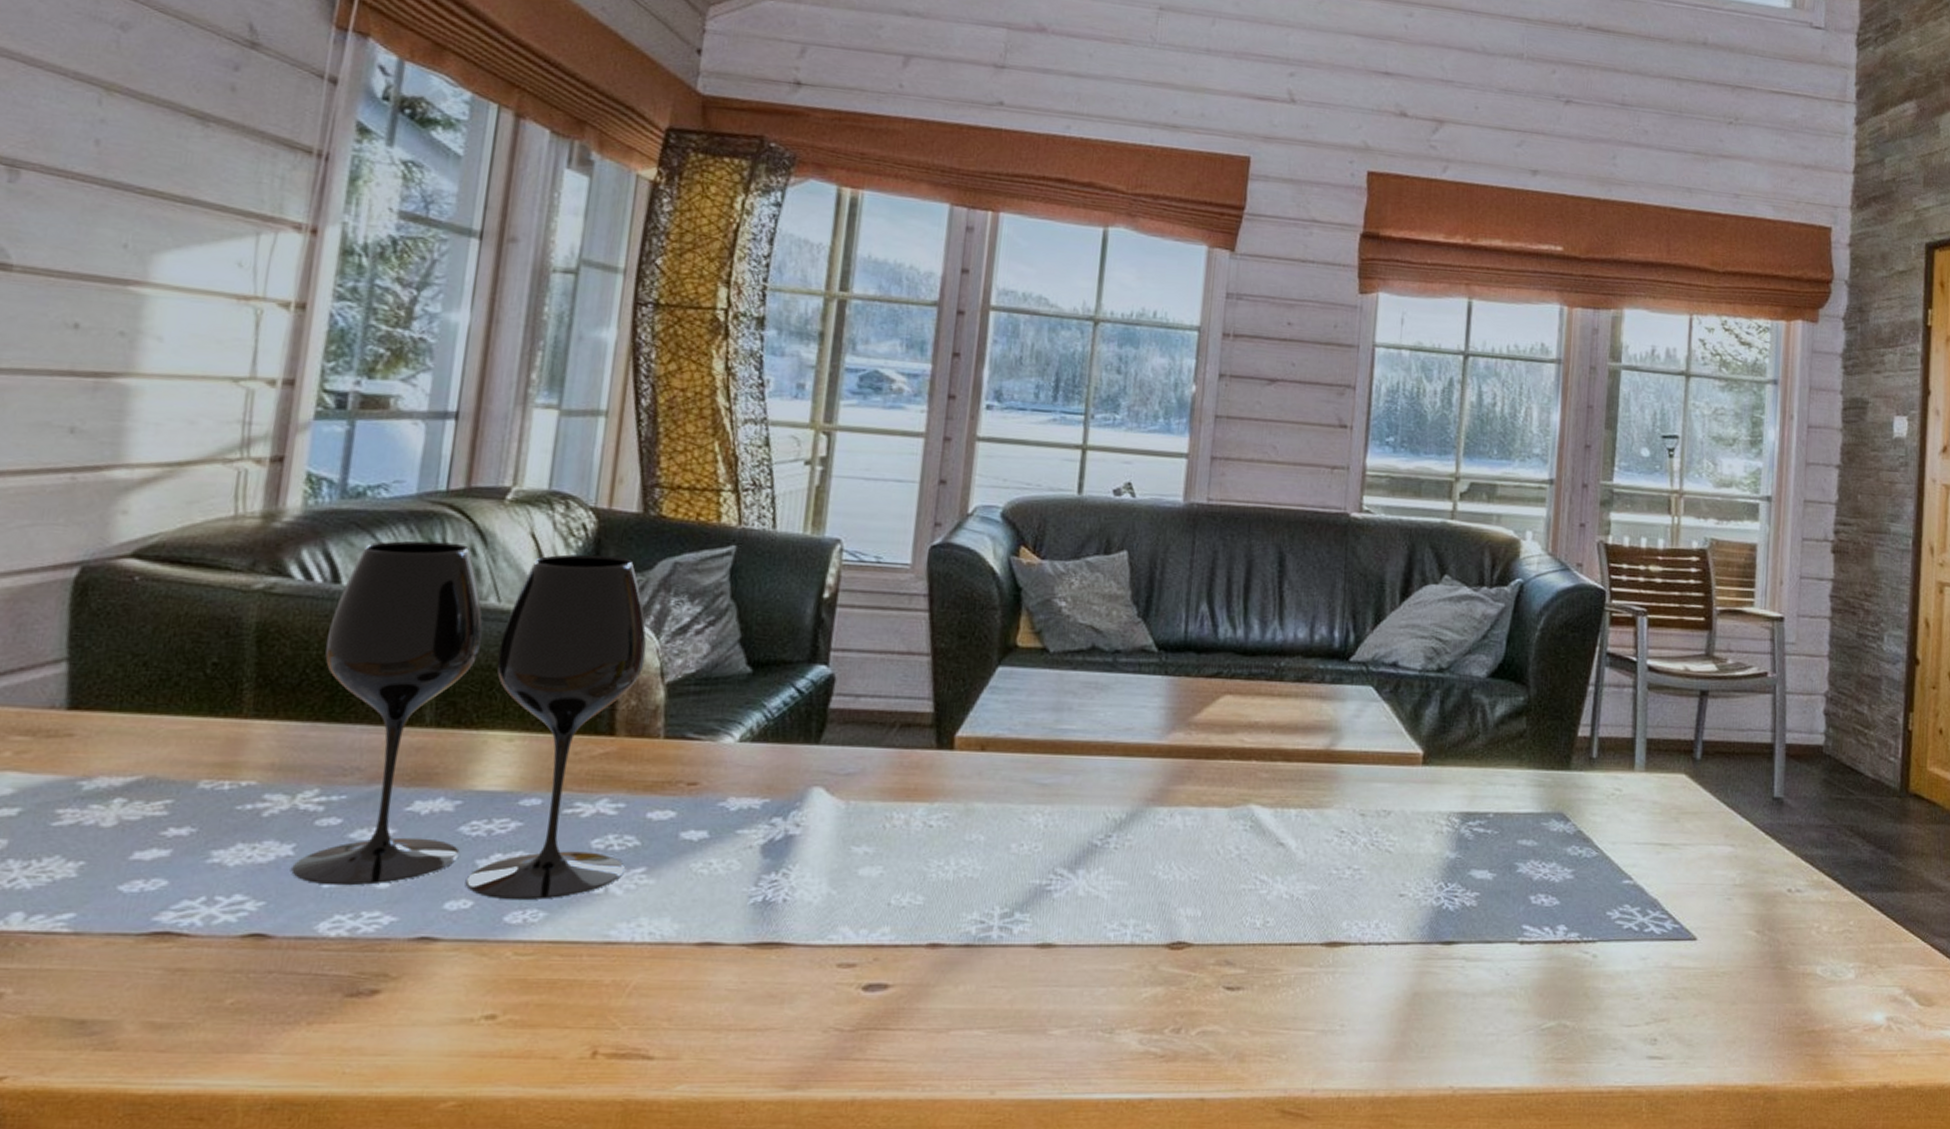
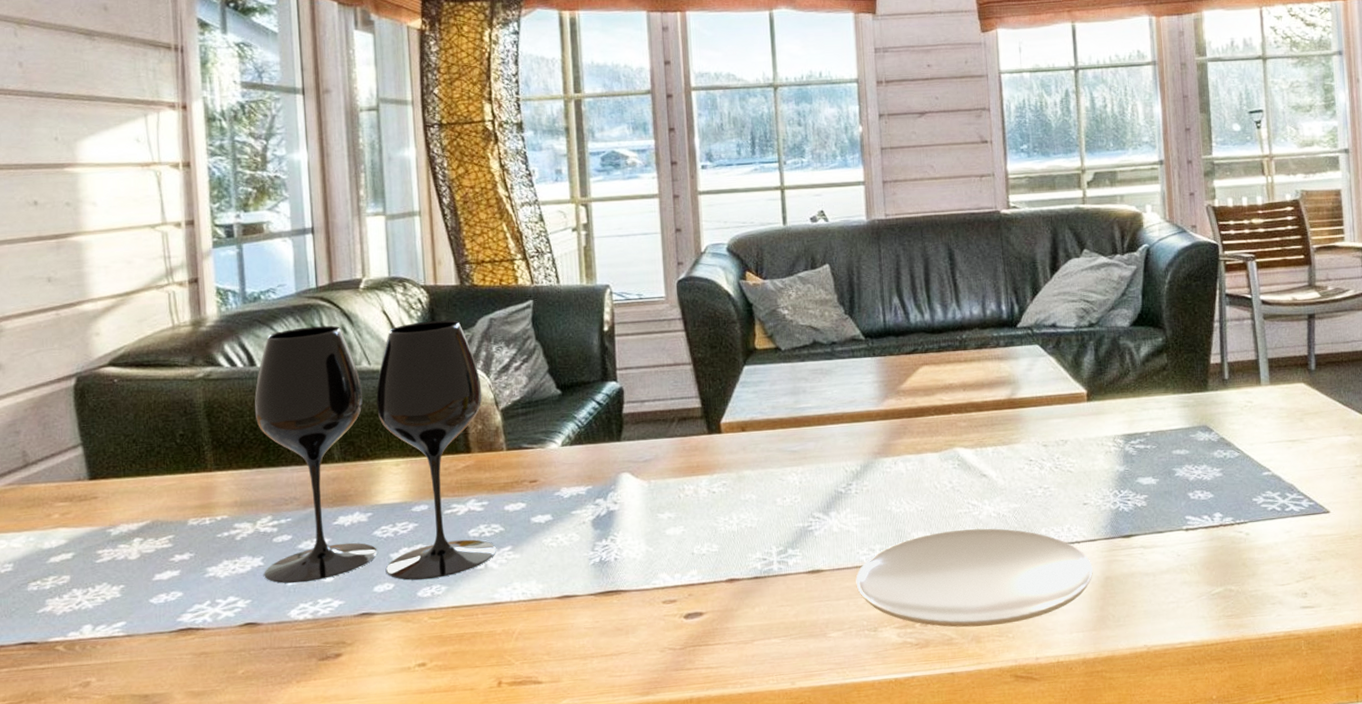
plate: none [1096,910,1400,1042] -> present [856,528,1093,628]

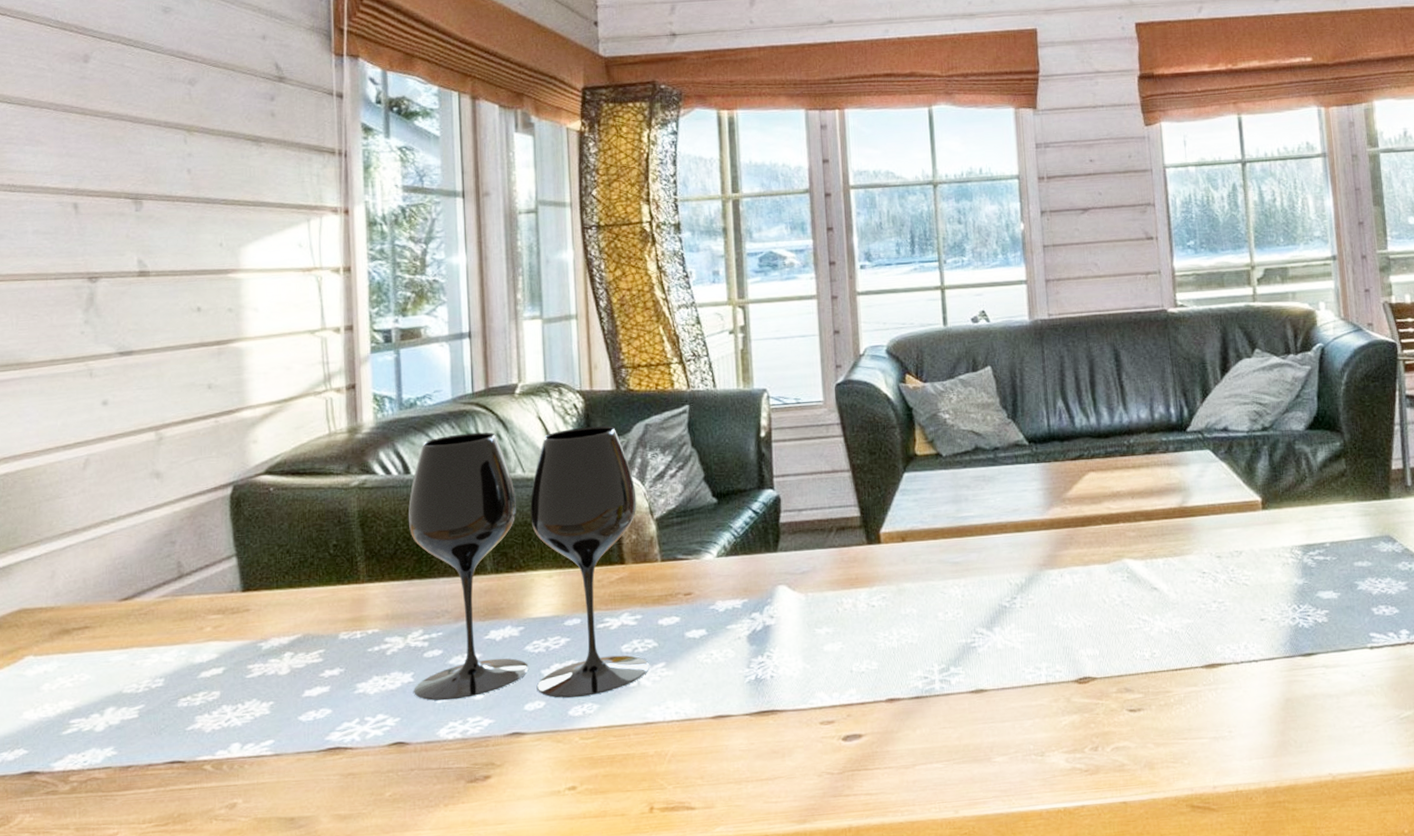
plate: present [856,528,1093,628] -> none [1021,645,1272,753]

